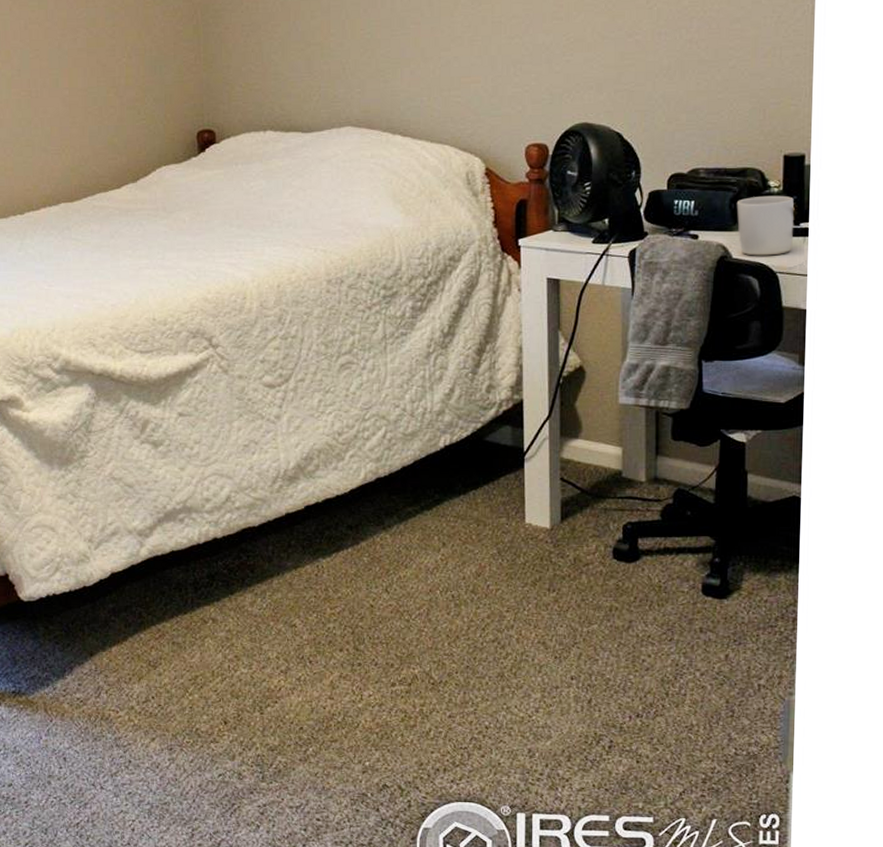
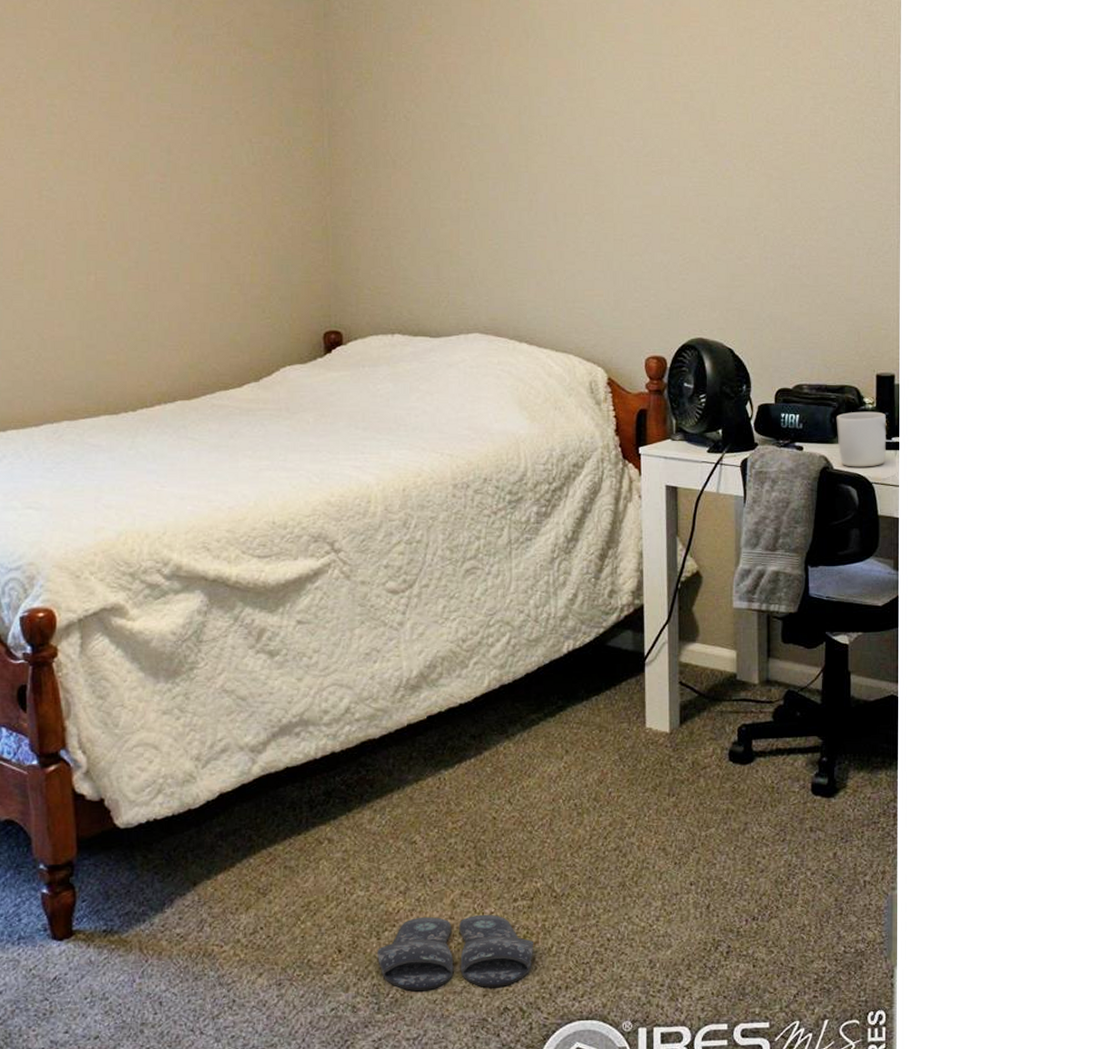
slippers: none [261,695,412,766] -> present [377,914,534,992]

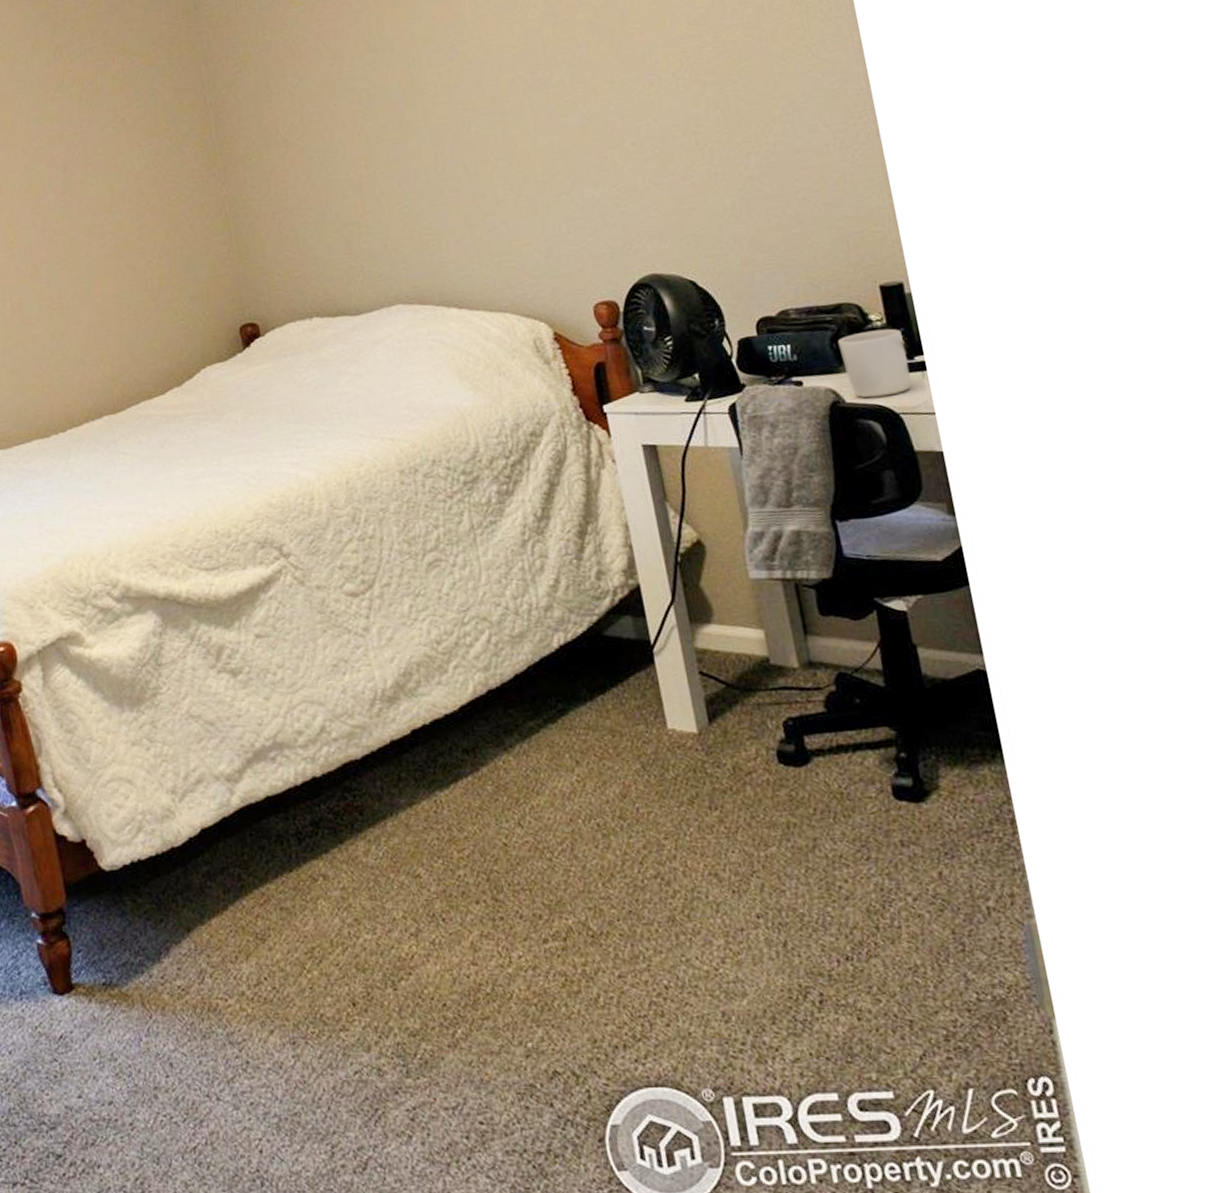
slippers: present [377,914,534,992] -> none [396,958,578,1052]

